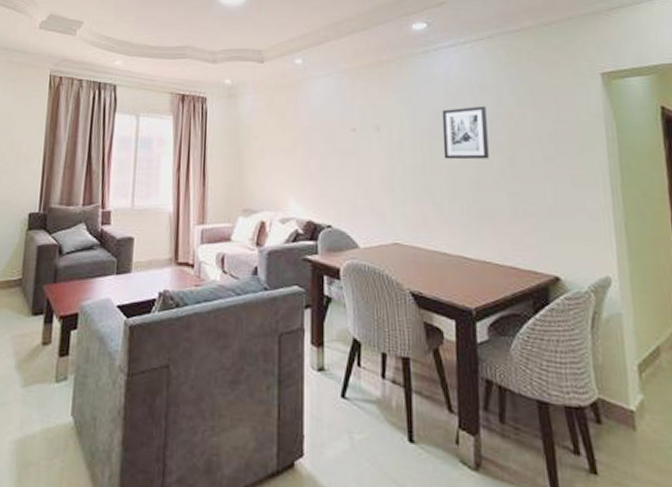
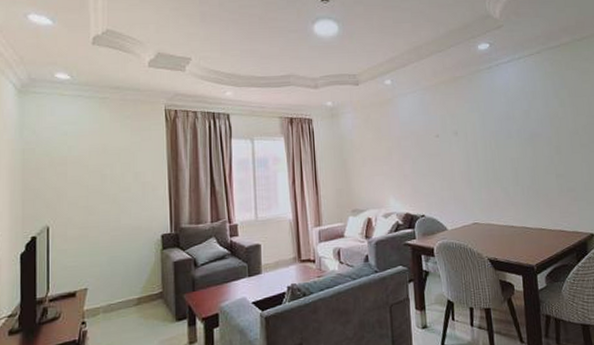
wall art: present [442,105,489,160] -> none [504,108,541,153]

